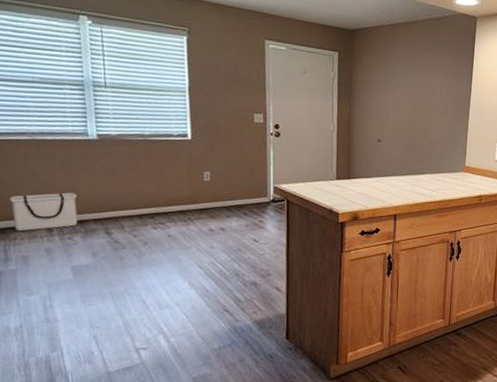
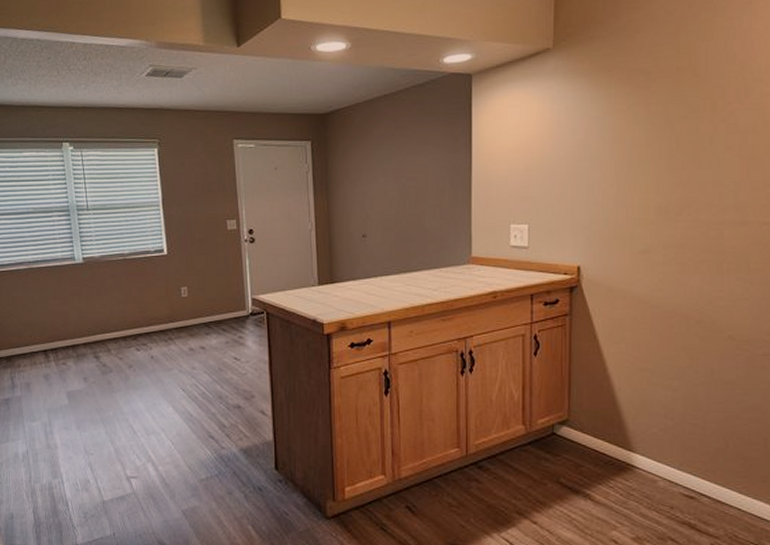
storage bin: present [9,192,77,232] -> none [13,318,69,359]

